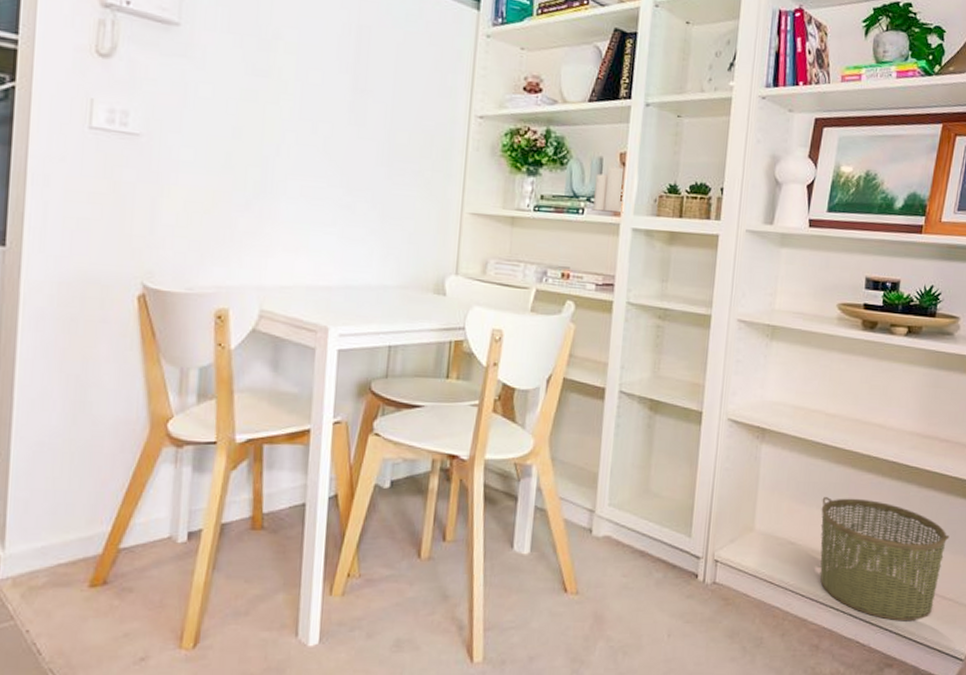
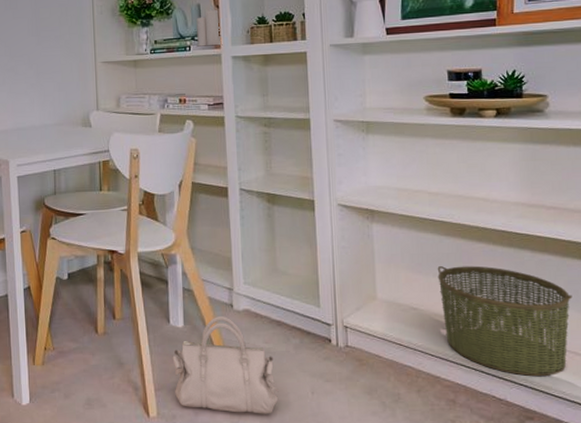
shoulder bag: none [508,542,631,660] -> present [172,315,279,414]

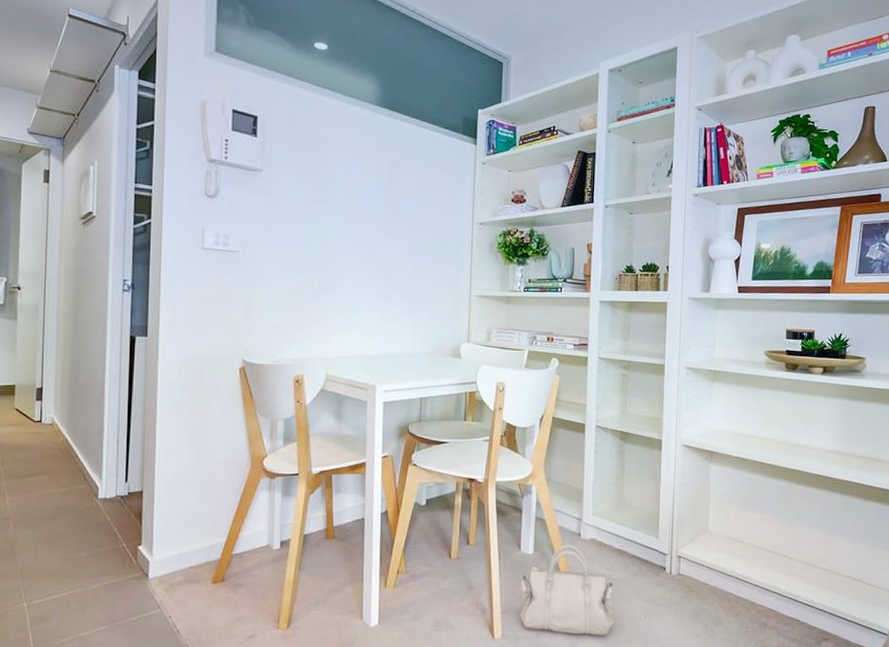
candle: present [196,8,223,47] -> none [568,253,592,290]
basket: present [437,266,572,377] -> none [761,504,869,603]

